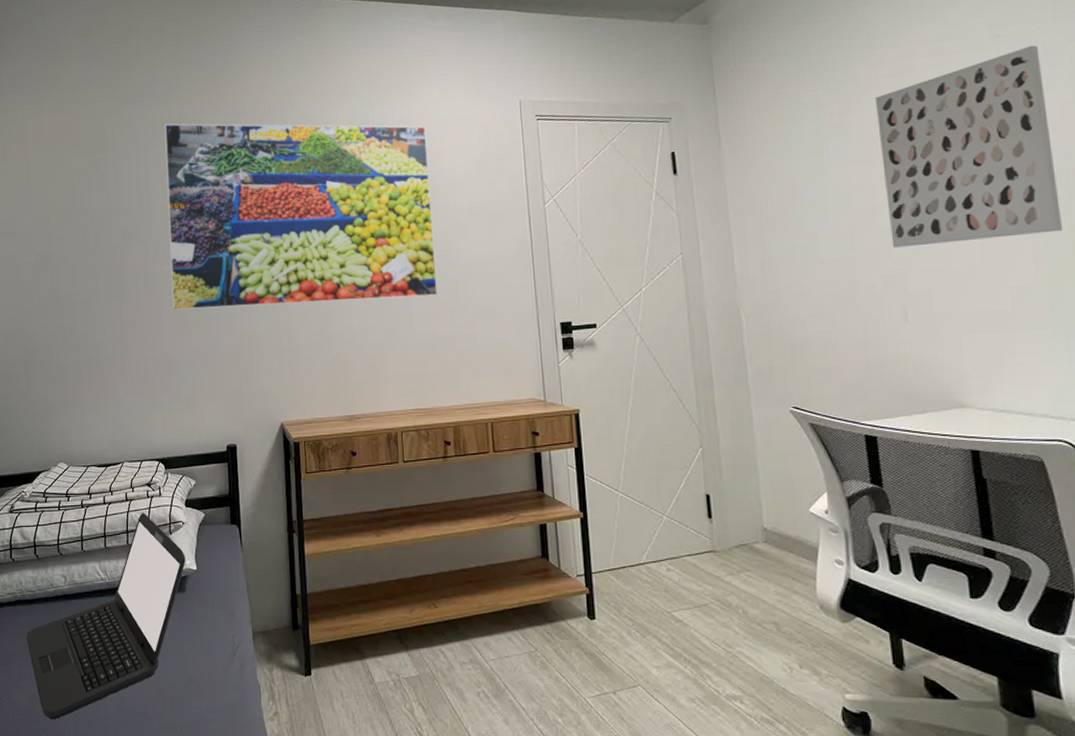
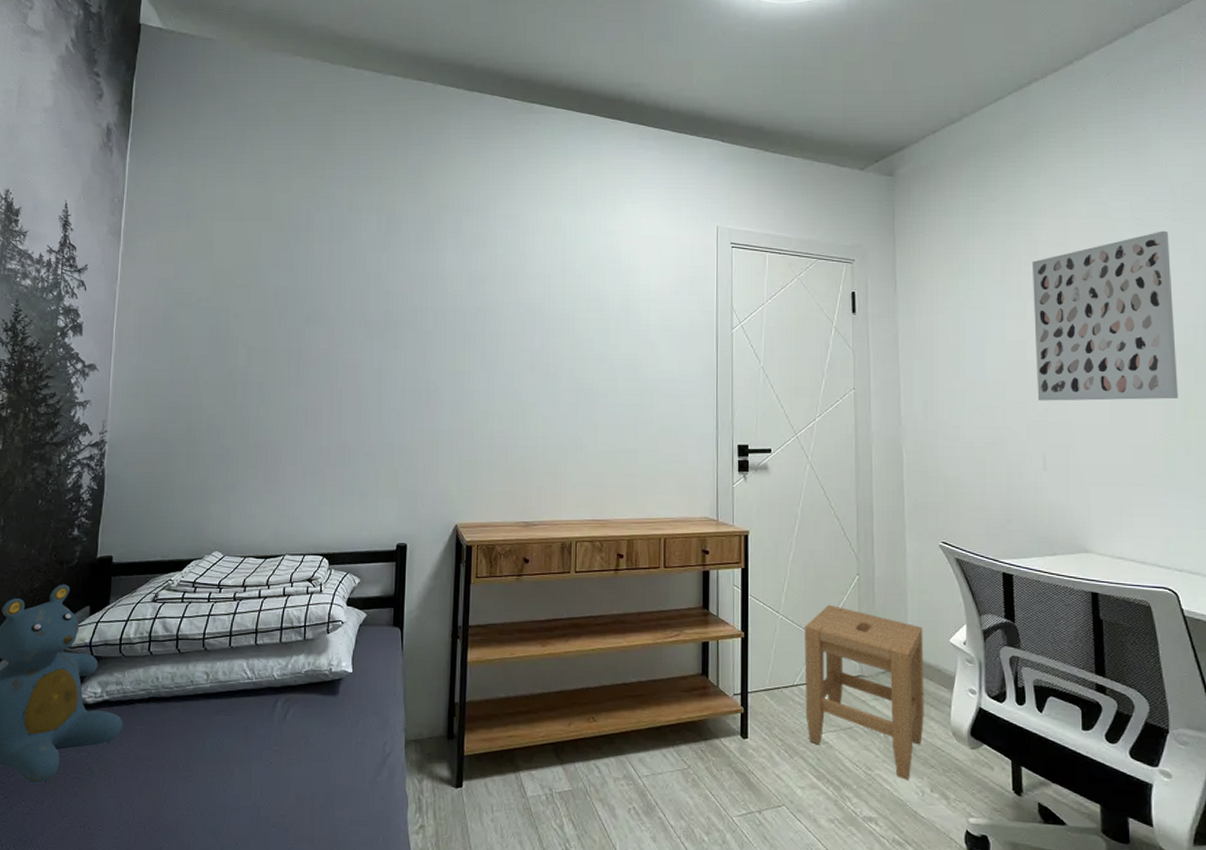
laptop: present [27,512,186,720] -> none [157,609,342,829]
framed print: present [164,123,438,310] -> none [353,208,626,408]
stool: none [647,479,787,658] -> present [804,604,924,781]

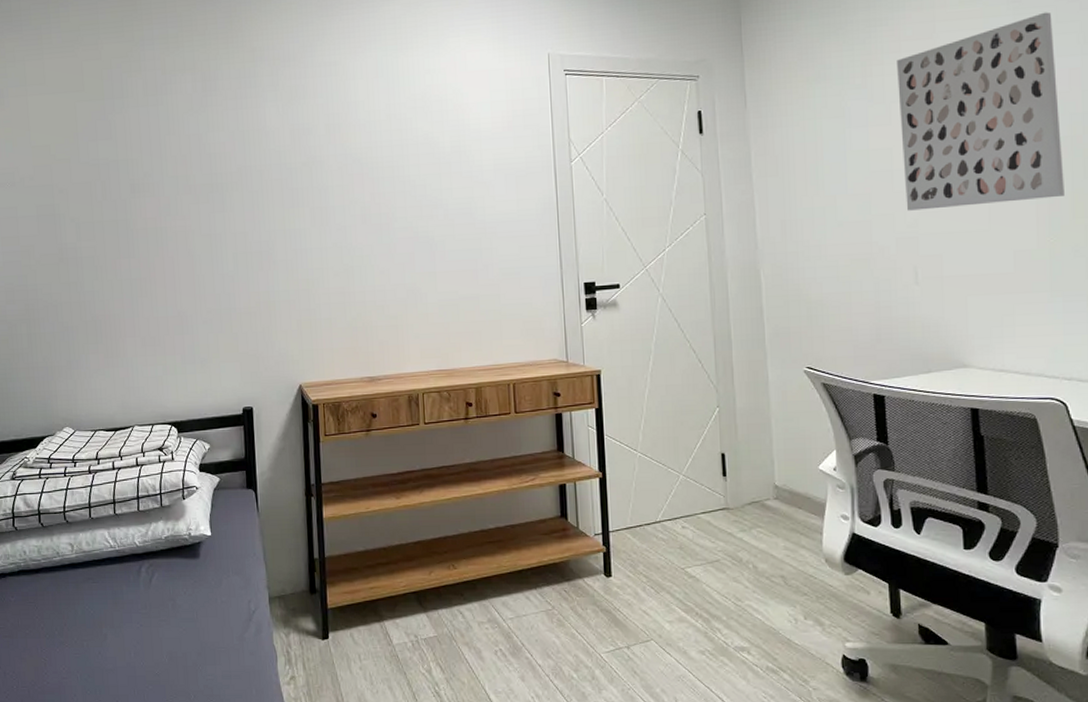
stool: present [804,604,924,781] -> none [665,438,795,610]

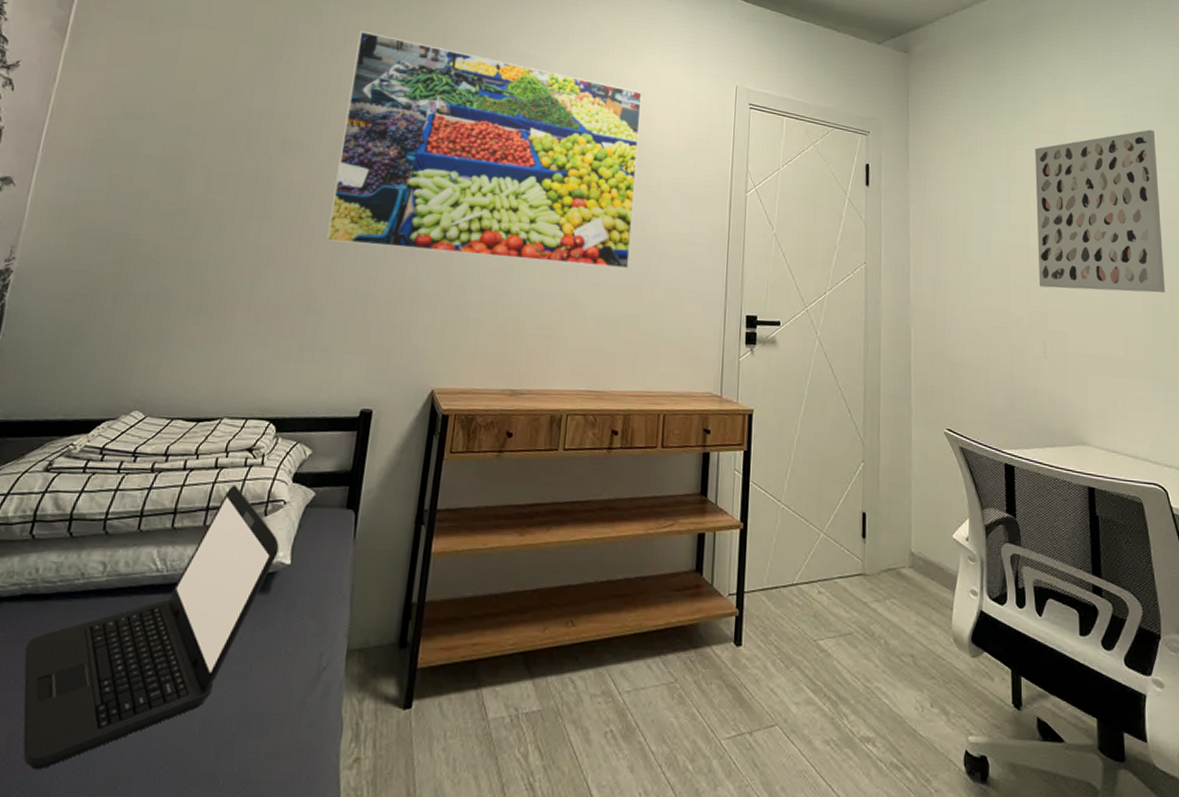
laptop: none [31,477,200,691] -> present [22,484,279,770]
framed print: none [176,69,461,268] -> present [326,30,642,269]

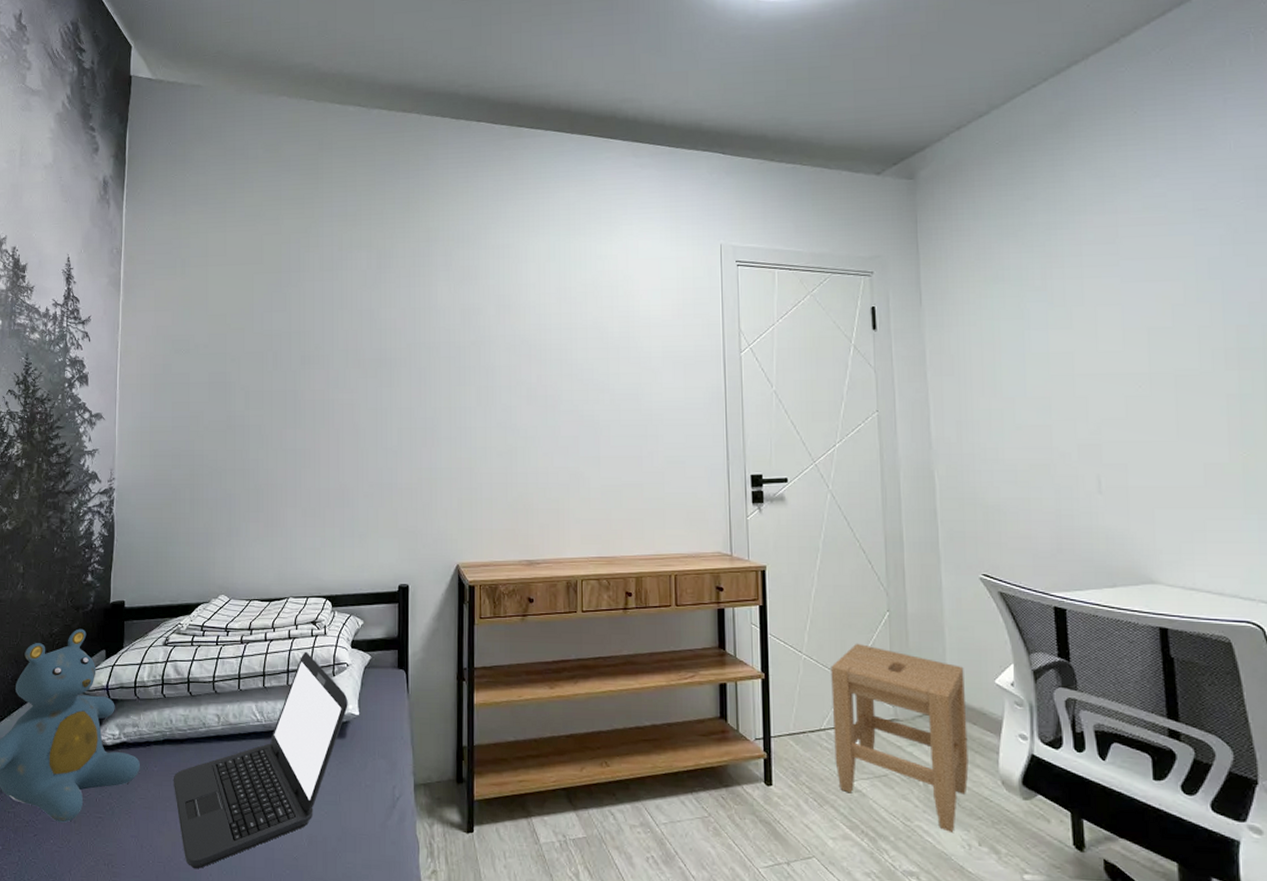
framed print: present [326,30,642,269] -> none [350,246,626,442]
stool: none [804,493,927,695] -> present [831,643,969,834]
wall art: present [1035,129,1165,293] -> none [1078,221,1257,417]

